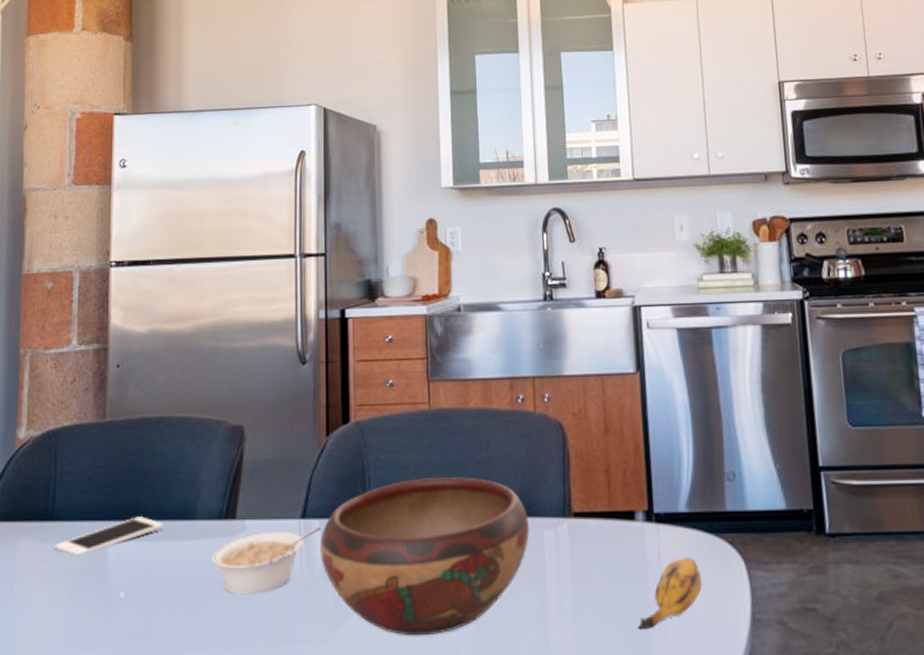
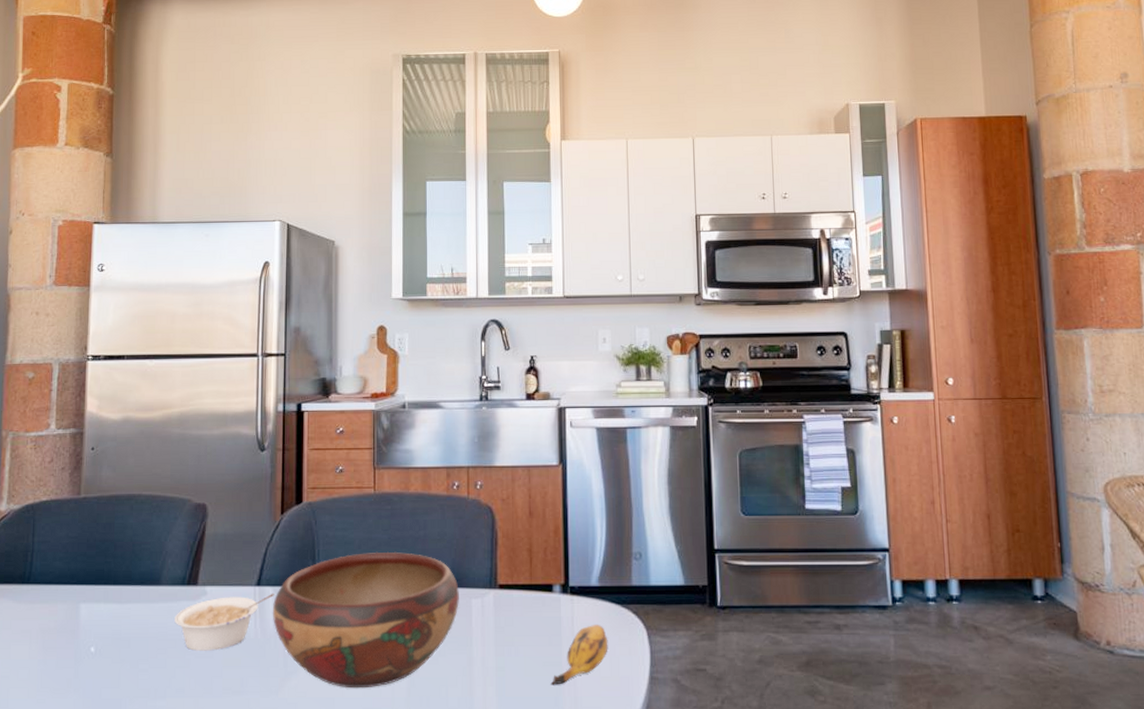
cell phone: present [55,517,163,554] -> none [31,582,131,614]

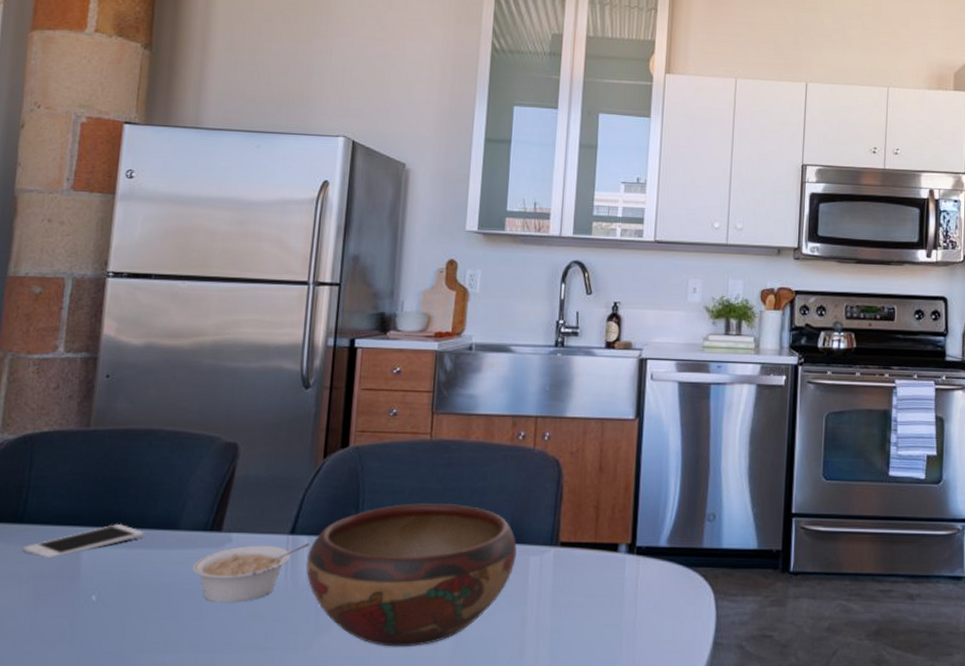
cell phone: none [31,582,131,614] -> present [23,524,144,557]
banana: present [550,625,608,685] -> none [608,587,673,648]

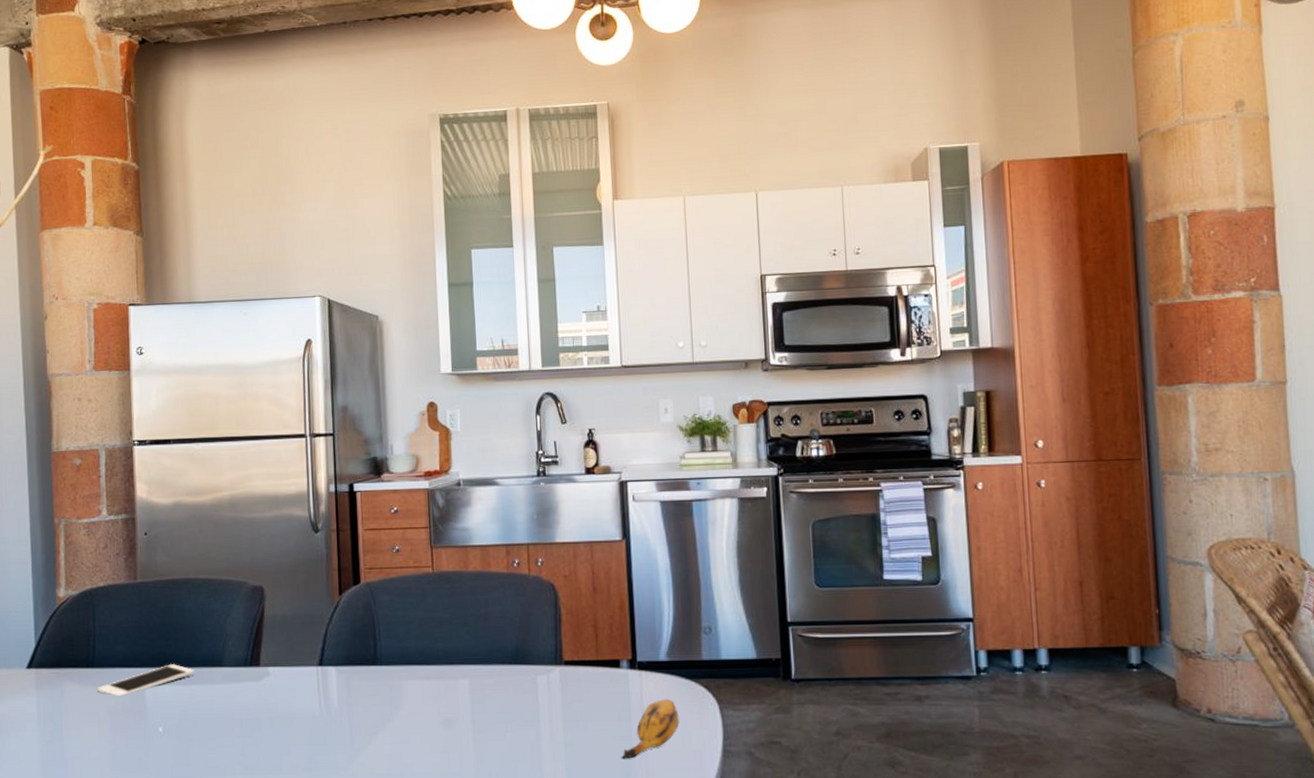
legume: present [192,542,310,604] -> none [239,672,337,731]
decorative bowl: present [306,502,517,647] -> none [336,630,525,764]
banana: none [608,587,673,648] -> present [621,699,679,759]

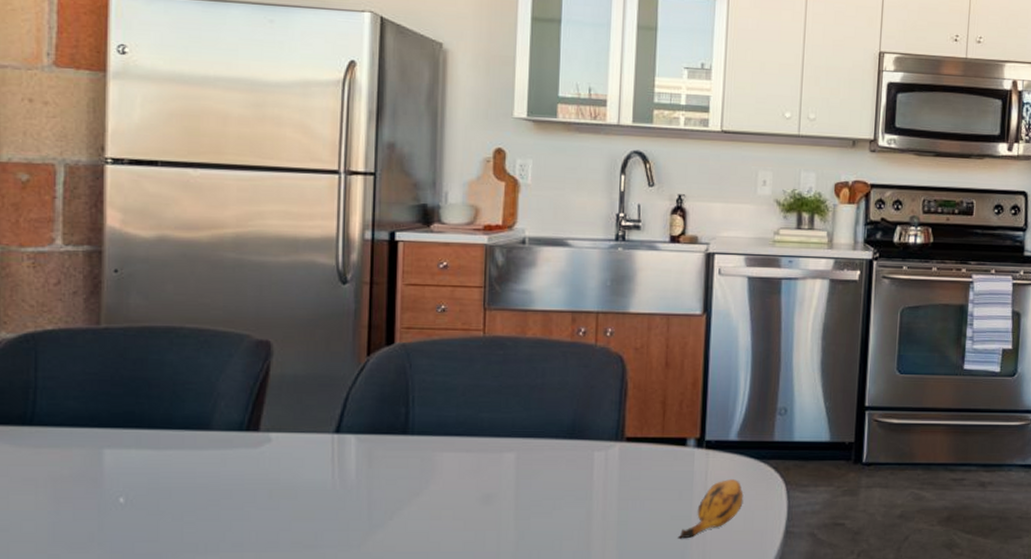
cell phone: present [97,664,195,696] -> none [36,425,172,460]

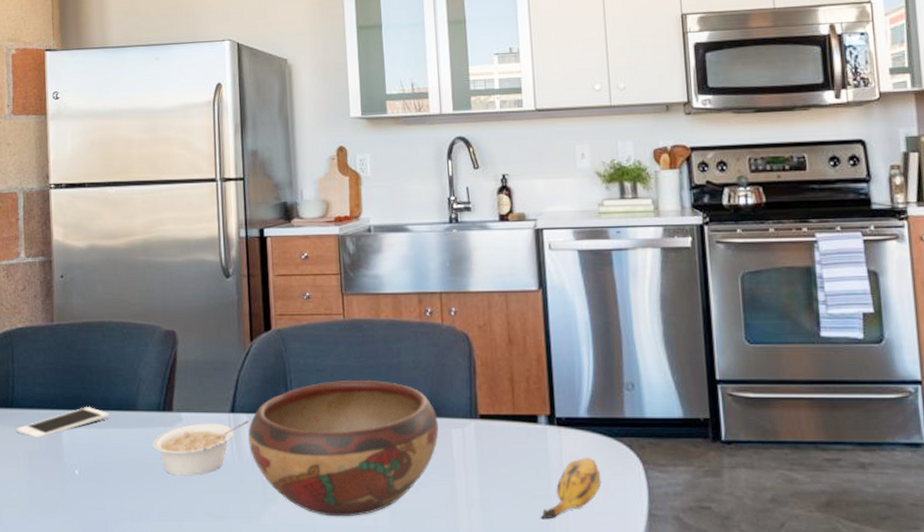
cell phone: none [36,425,172,460] -> present [16,407,109,437]
legume: none [230,441,357,504] -> present [153,420,249,477]
decorative bowl: none [354,399,580,542] -> present [248,379,439,517]

